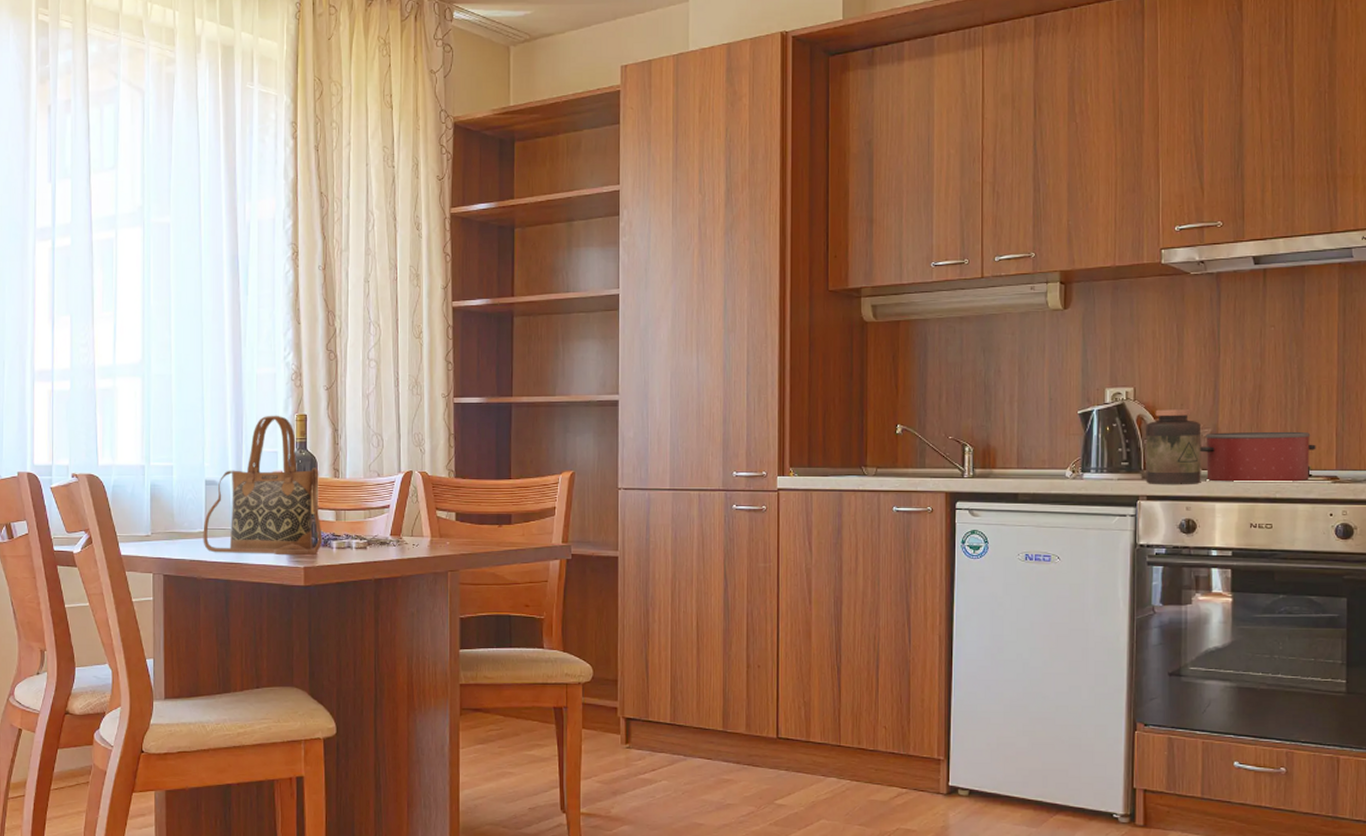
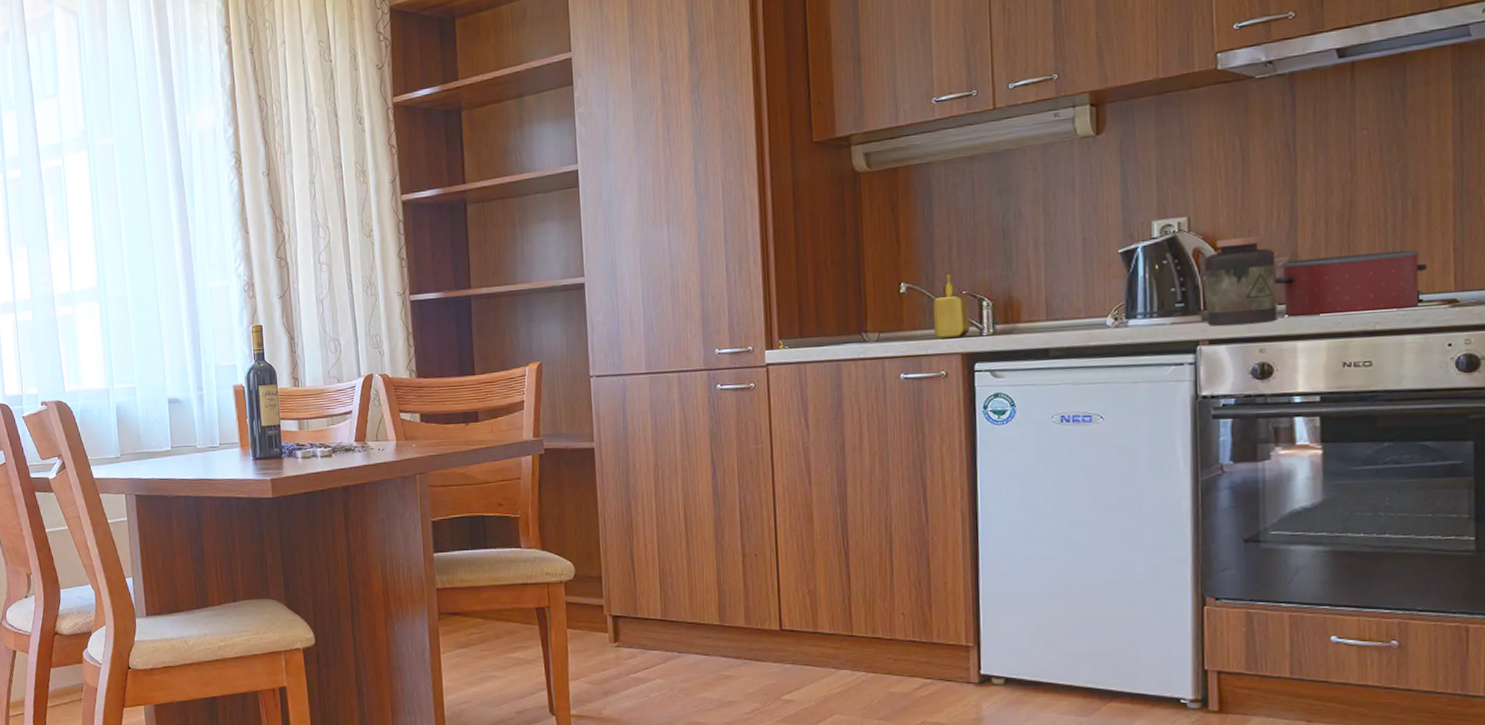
handbag: present [203,415,323,556] -> none [169,328,287,470]
soap dispenser: none [923,418,953,477] -> present [932,272,970,338]

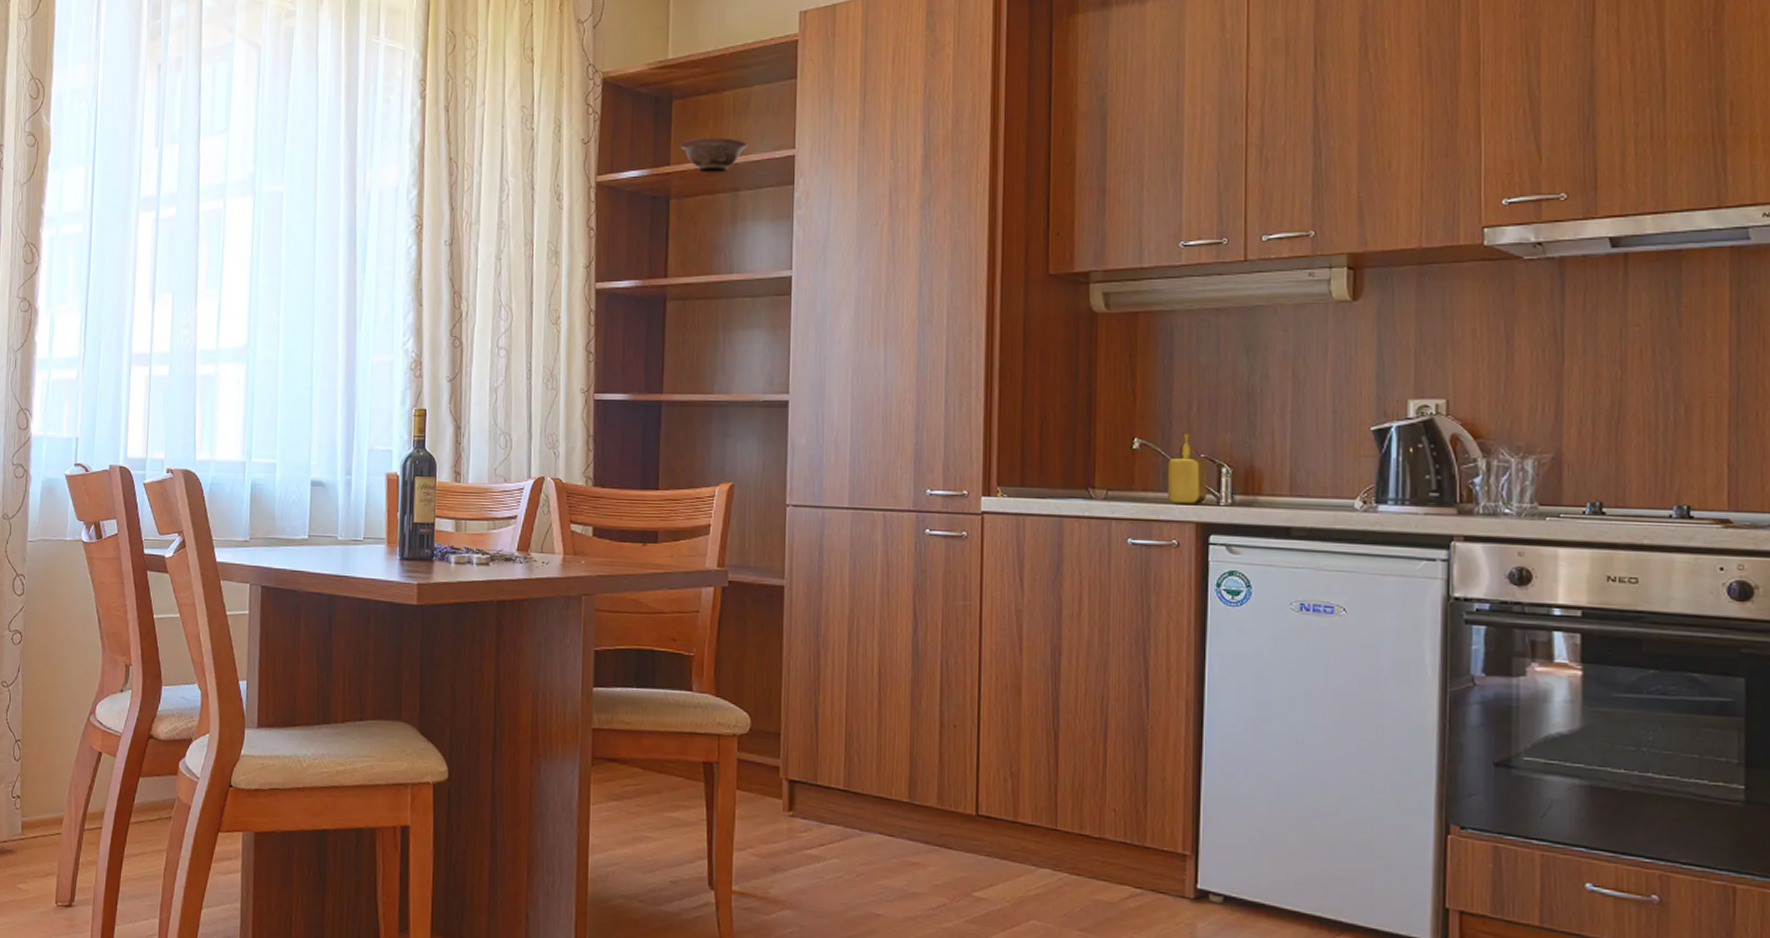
decorative bowl: none [466,48,528,84] -> present [680,137,748,173]
jar: present [1205,236,1278,327] -> none [1462,427,1539,525]
cooking pot: present [1275,249,1427,317] -> none [1537,458,1699,525]

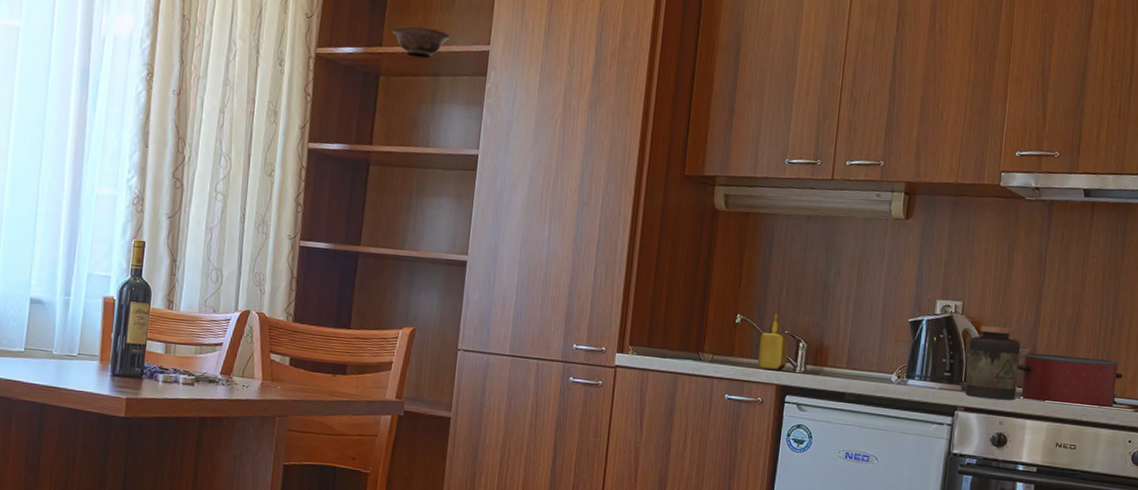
jar: none [1462,427,1539,525] -> present [965,325,1021,401]
cooking pot: none [1537,458,1699,525] -> present [1017,352,1123,408]

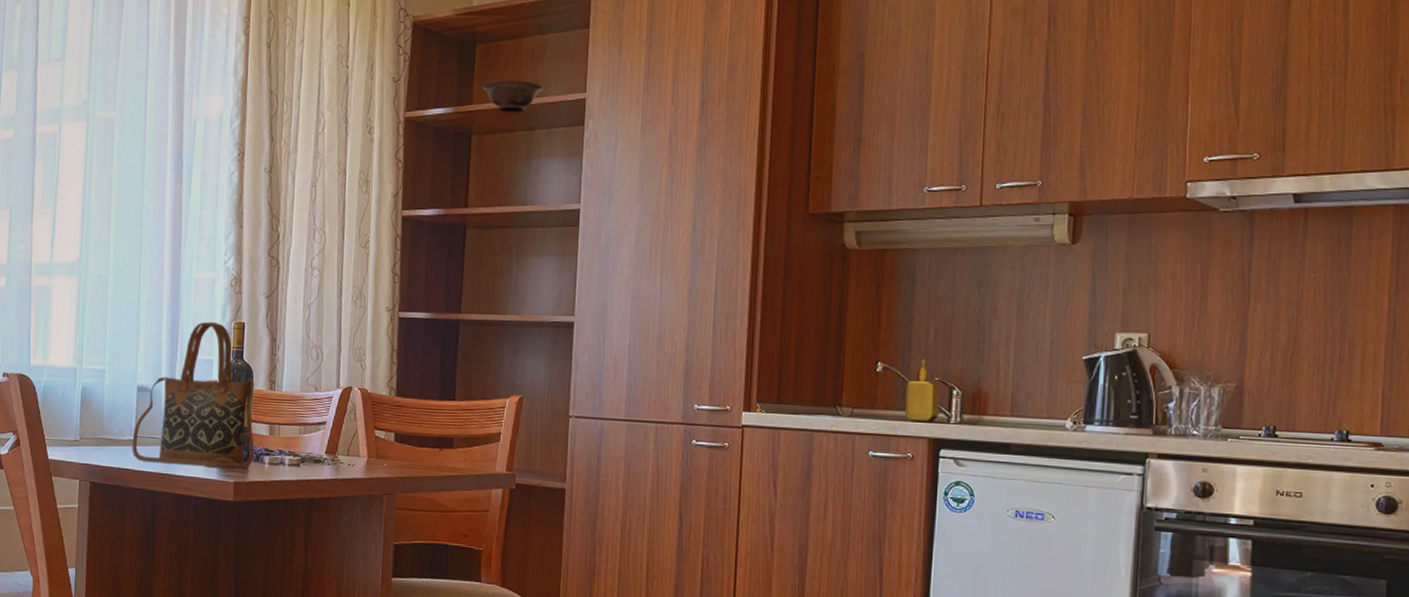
handbag: none [21,238,152,387] -> present [132,321,255,470]
jar: present [965,325,1021,401] -> none [1157,359,1224,445]
cooking pot: present [1017,352,1123,408] -> none [1222,387,1358,447]

